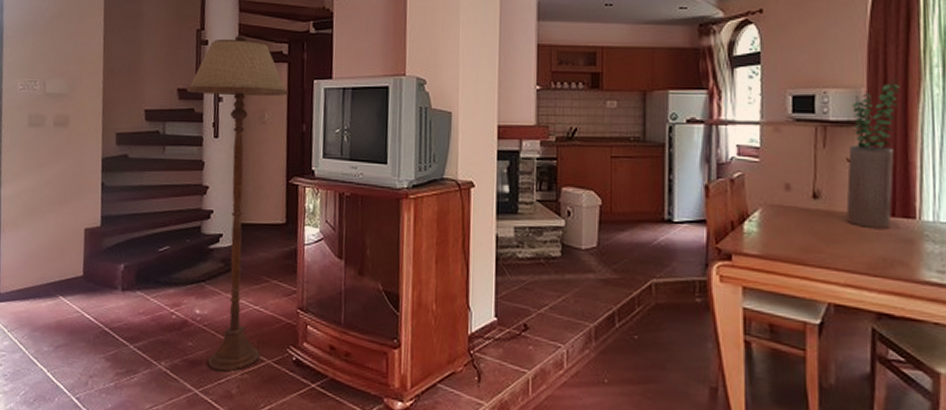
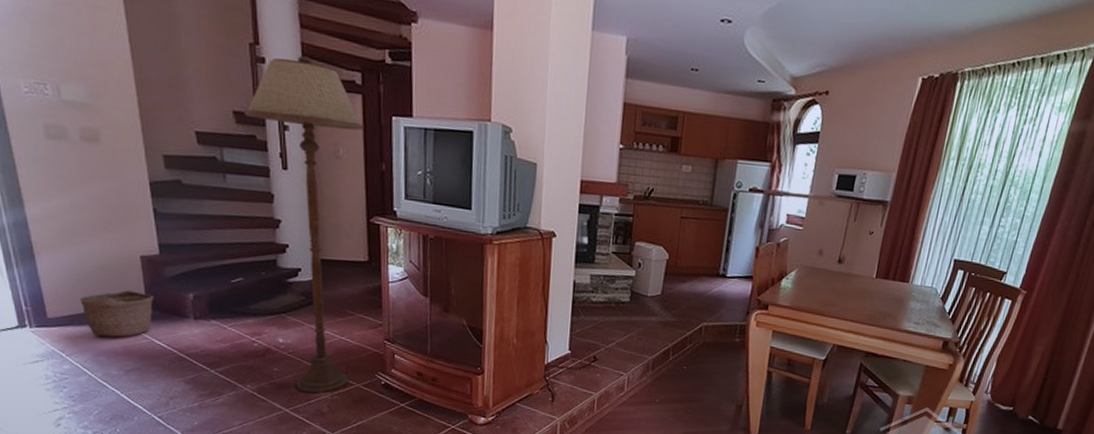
basket: none [28,263,91,312] -> present [80,290,155,337]
vase: present [846,76,900,230] -> none [859,164,922,290]

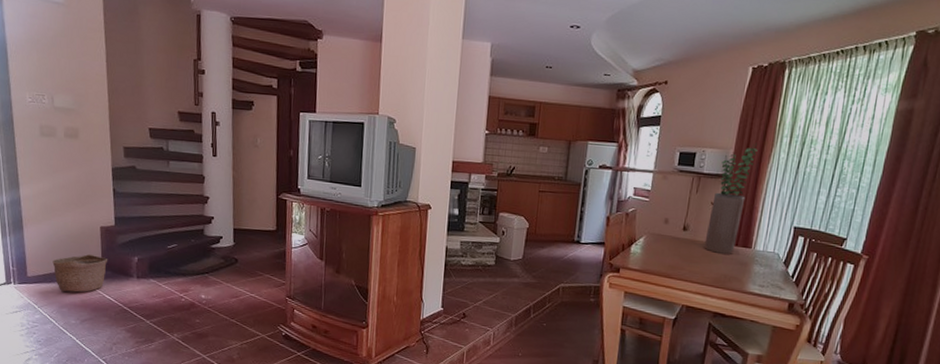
floor lamp: present [245,55,364,394] -> none [187,67,278,343]
vase: none [859,164,922,290] -> present [704,142,758,255]

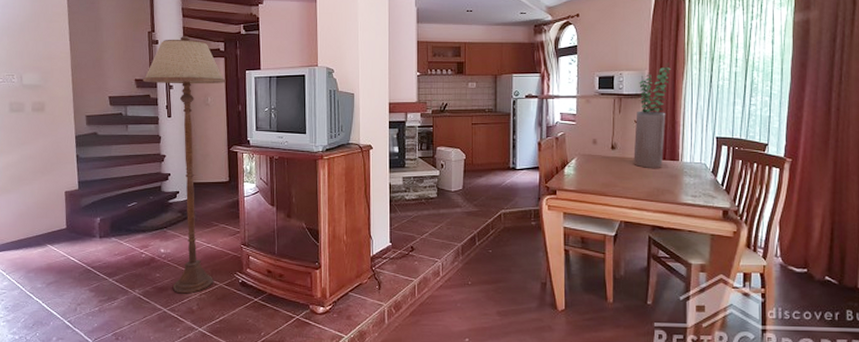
basket: present [52,254,108,293] -> none [20,219,73,258]
floor lamp: none [187,67,278,343] -> present [143,35,226,294]

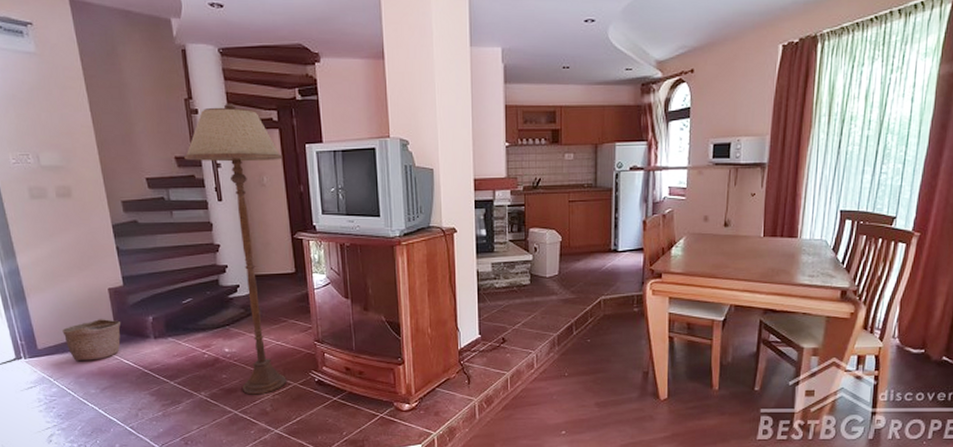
basket: none [20,219,73,258] -> present [62,319,121,362]
vase: present [633,61,671,169] -> none [748,124,795,248]

